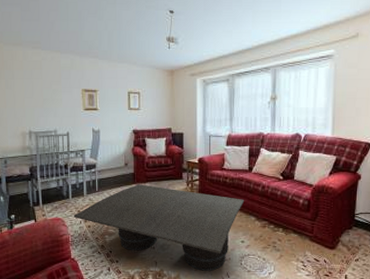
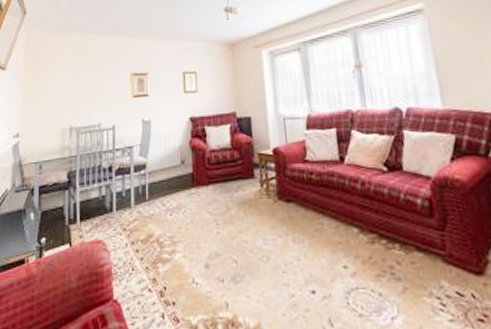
coffee table: present [73,184,245,271] -> none [117,187,340,316]

